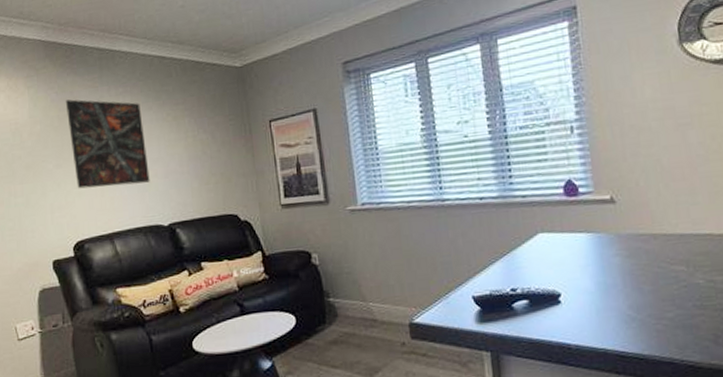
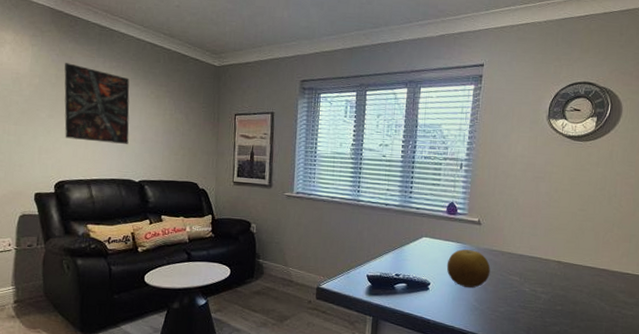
fruit: none [578,239,643,292] -> present [446,249,491,288]

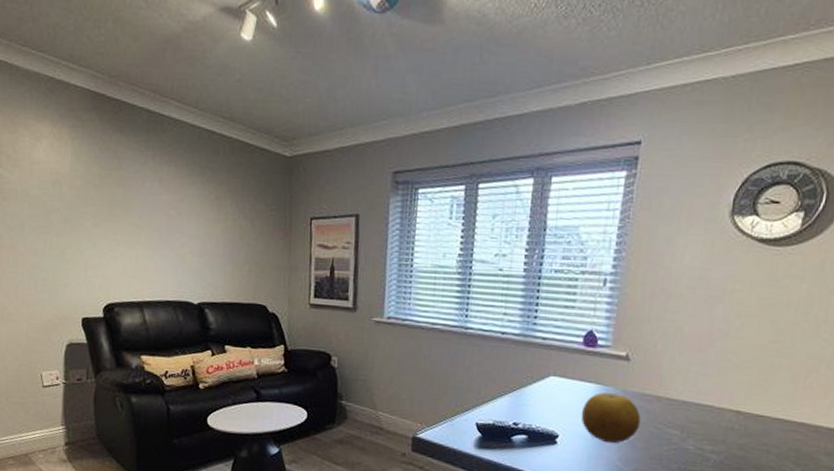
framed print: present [64,63,130,144] -> none [109,159,186,258]

